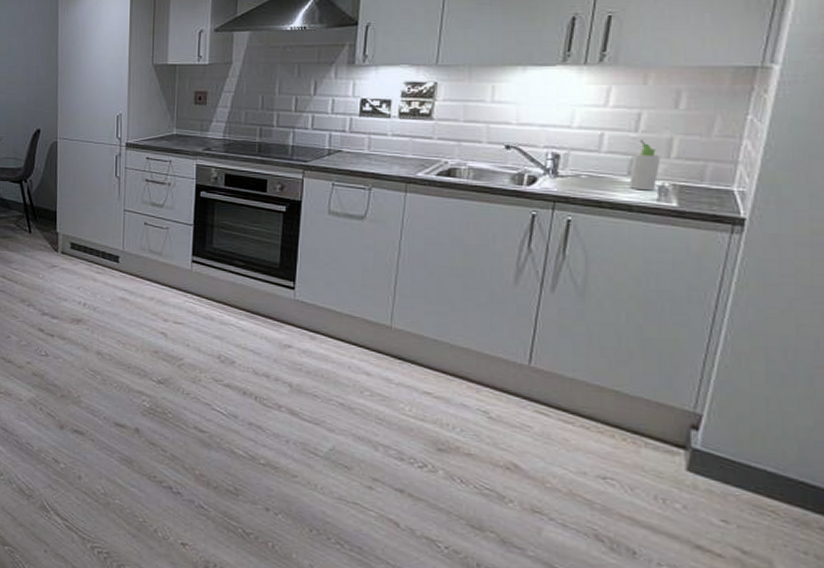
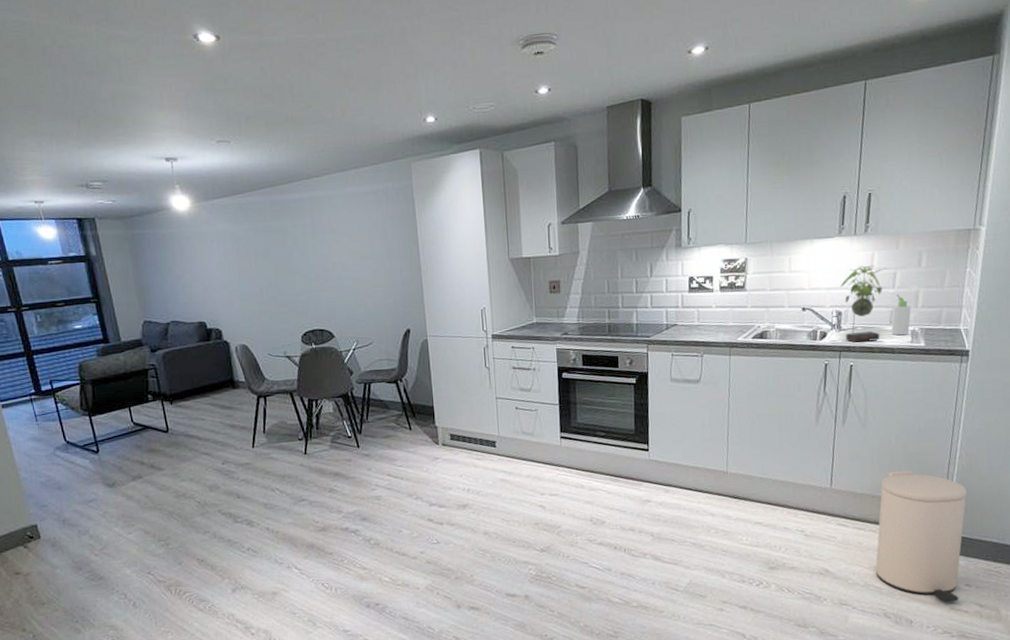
plant: none [560,101,628,194] -> present [840,265,887,343]
pedal bin: none [585,357,730,539] -> present [875,470,967,602]

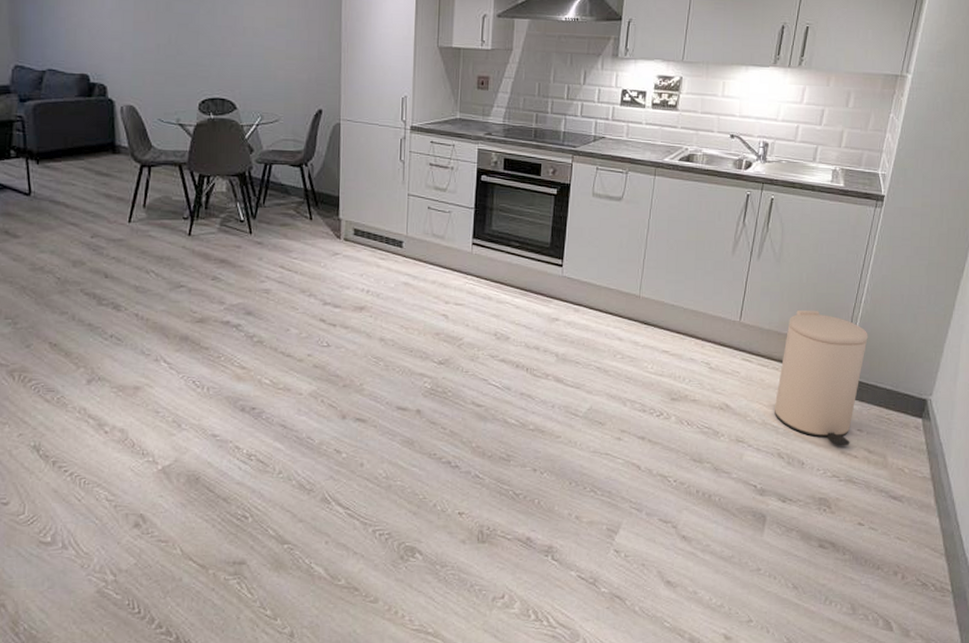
plant: present [840,265,887,343] -> none [770,98,816,177]
bottle: present [891,294,912,336] -> none [813,132,835,174]

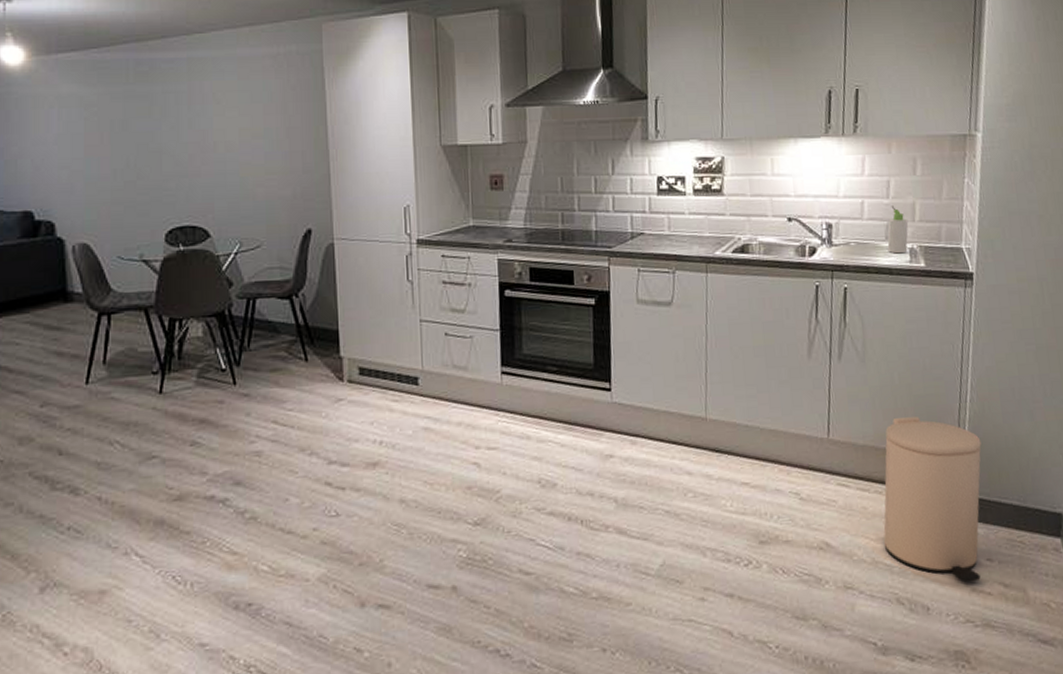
bottle: none [813,132,835,174] -> present [887,206,909,254]

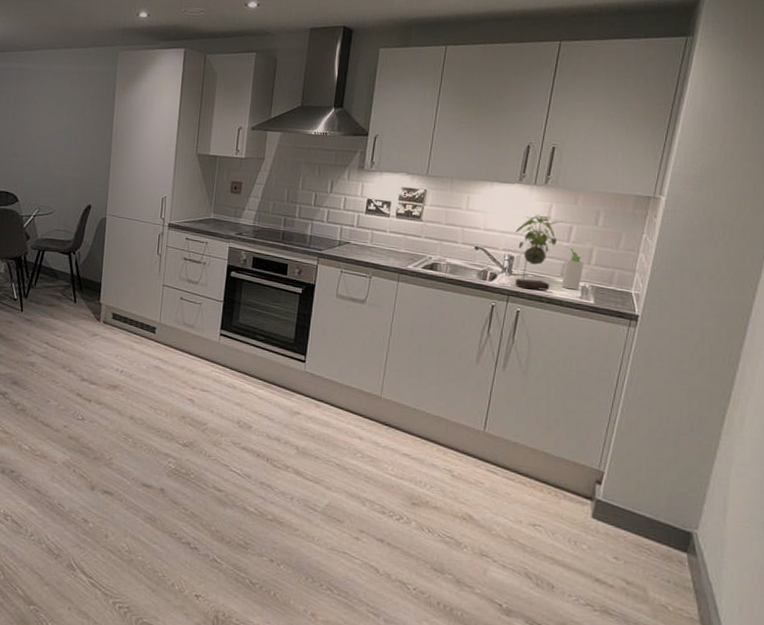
plant: none [829,170,880,261] -> present [515,214,563,291]
pedal bin: present [883,415,981,582] -> none [520,425,624,573]

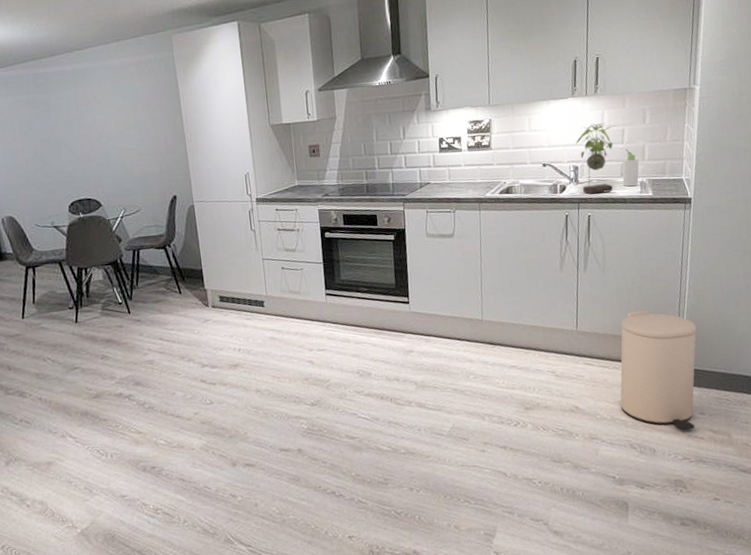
pedal bin: none [520,425,624,573] -> present [620,310,697,430]

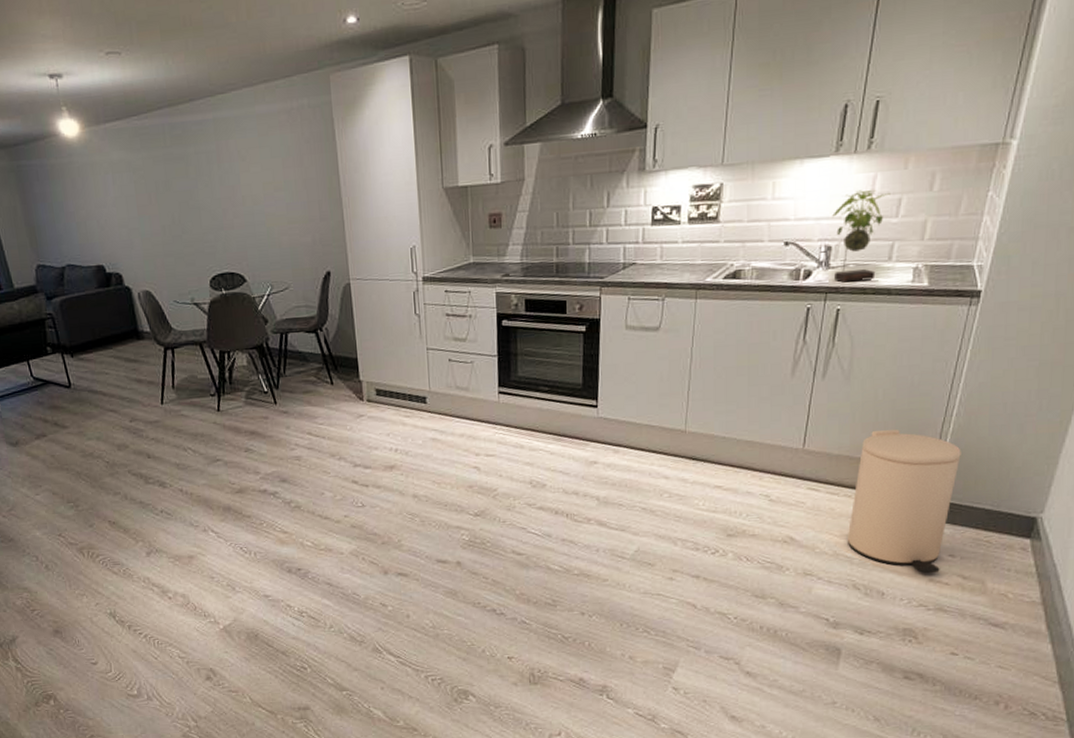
bottle: present [622,149,640,187] -> none [889,225,917,274]

